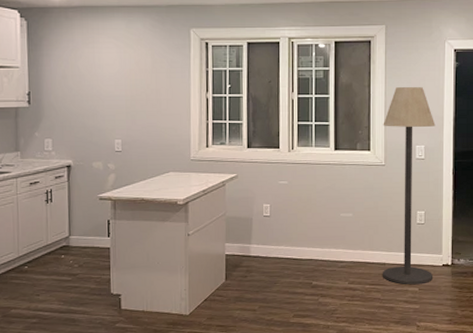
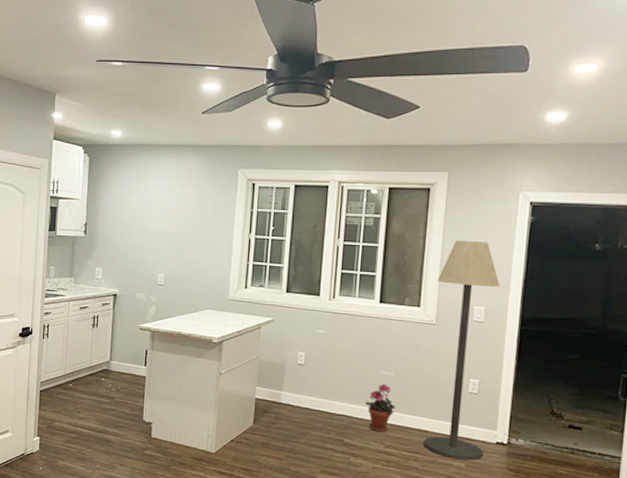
potted plant: none [329,225,356,271] -> present [365,383,396,433]

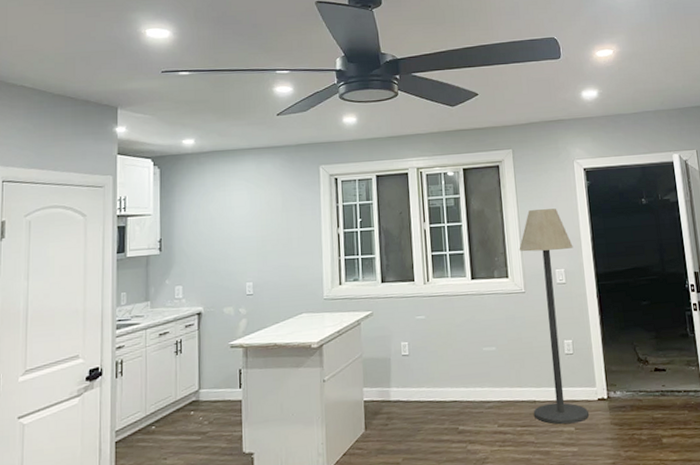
potted plant: present [365,383,396,433] -> none [473,360,502,412]

